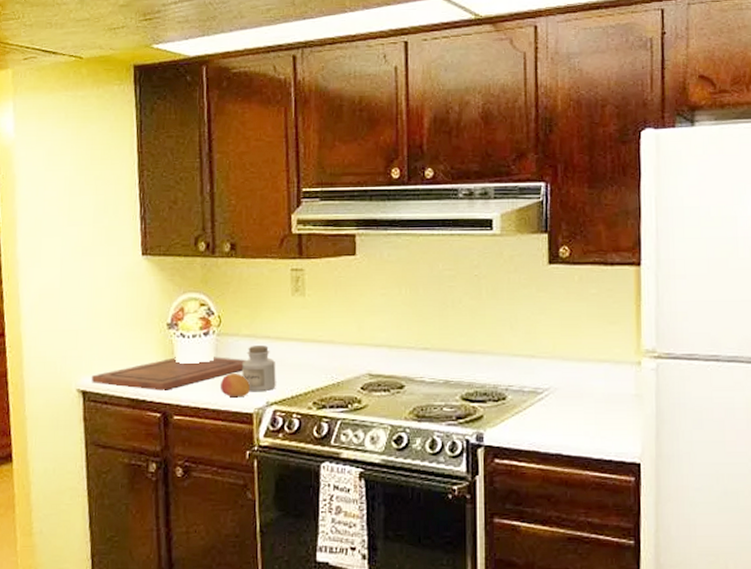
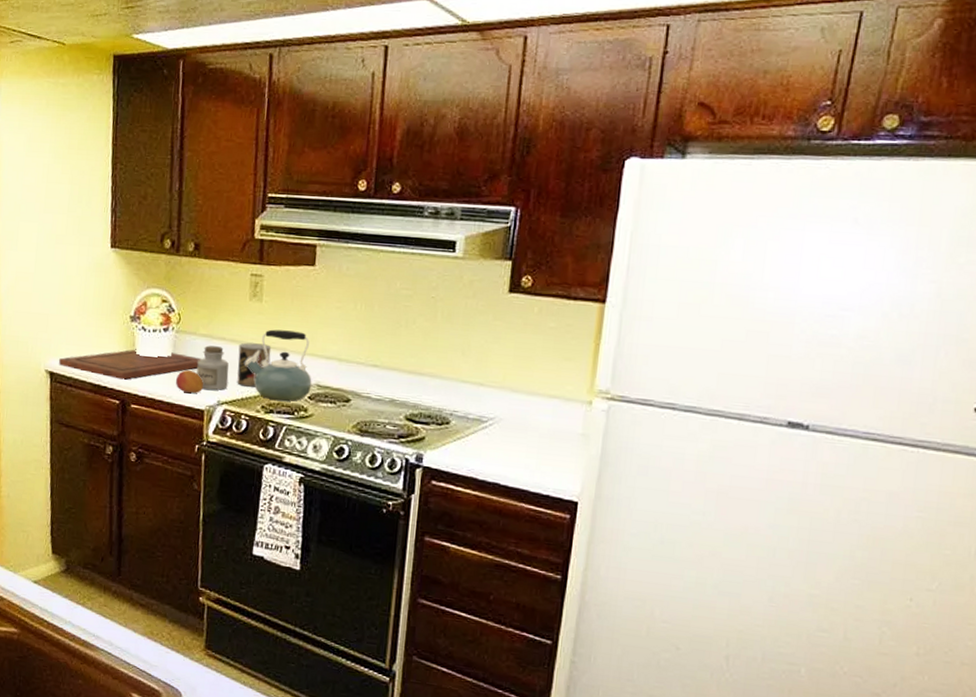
tin can: none [284,338,319,384] -> present [237,342,272,387]
kettle: none [292,322,363,394] -> present [245,329,312,401]

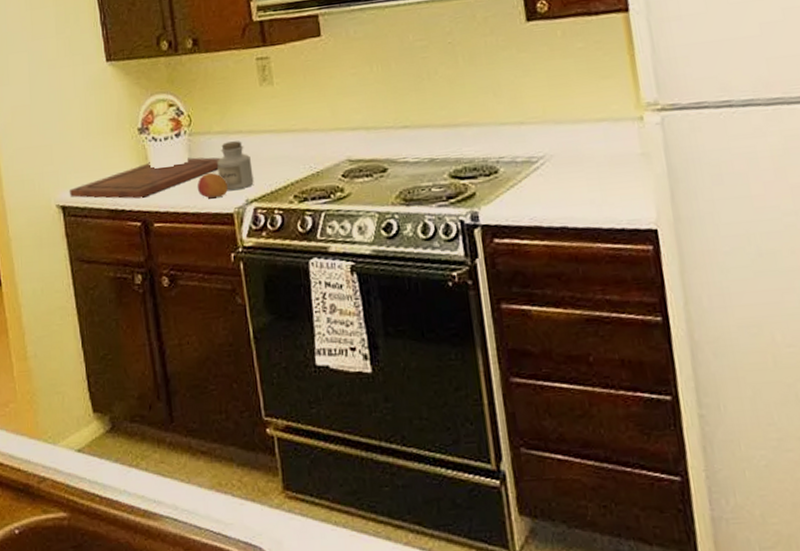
tin can: present [237,342,272,387] -> none [258,128,294,178]
kettle: present [245,329,312,401] -> none [267,107,343,187]

